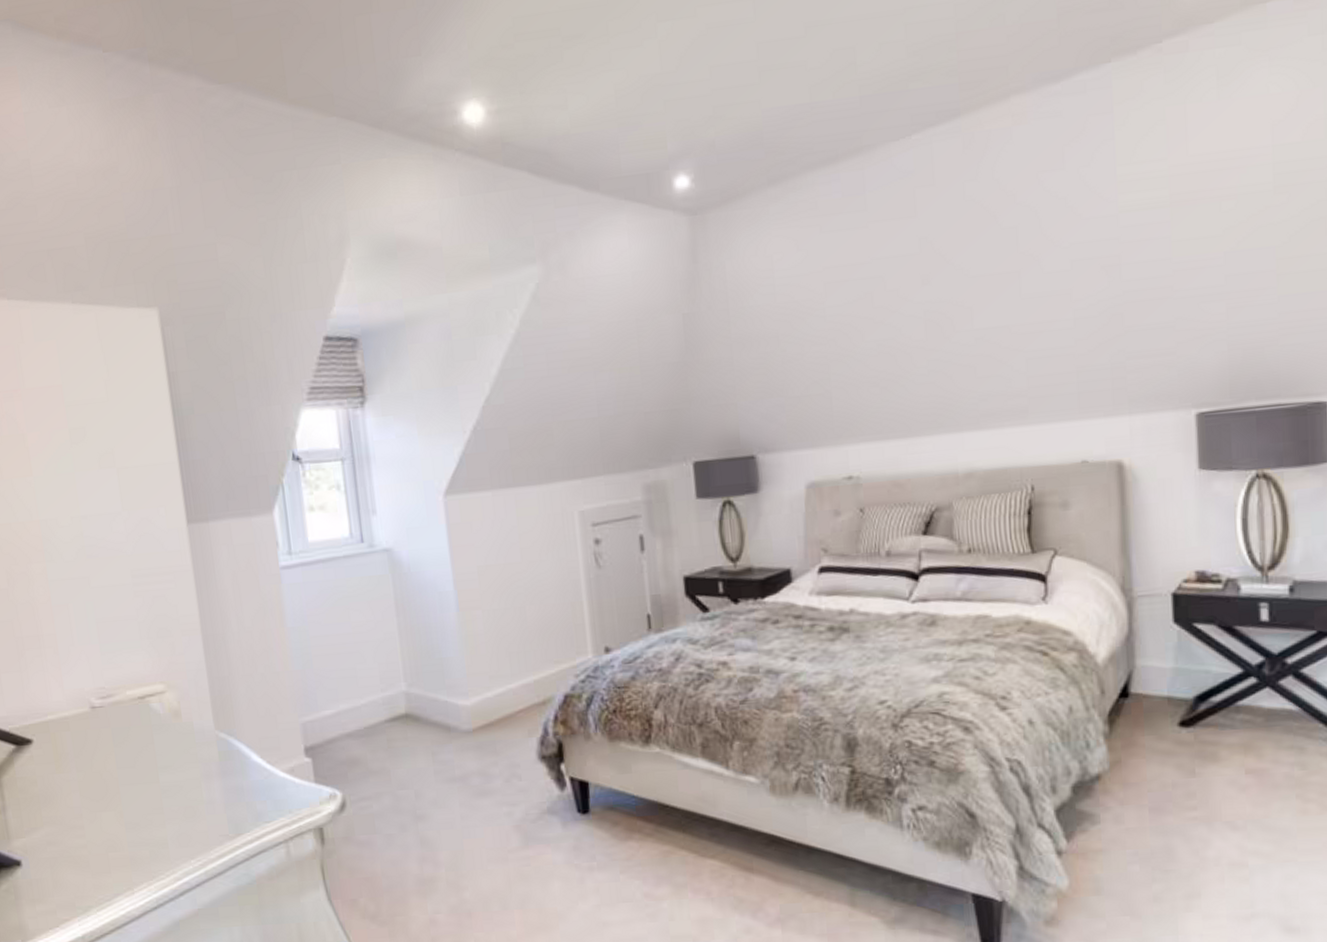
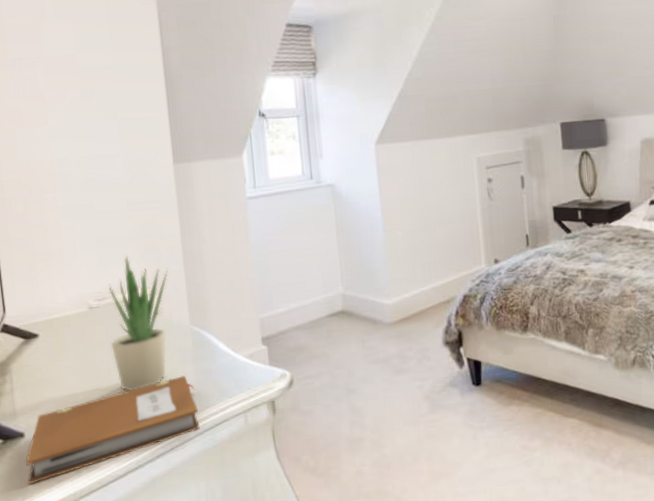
notebook: none [24,794,231,924] -> present [26,375,200,485]
potted plant: none [113,642,188,812] -> present [108,256,168,391]

